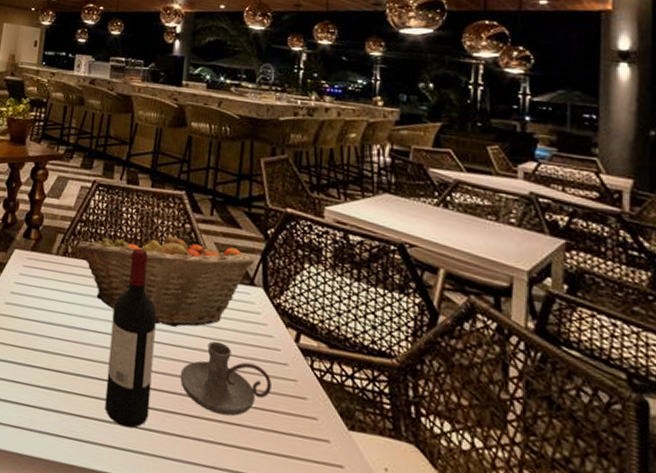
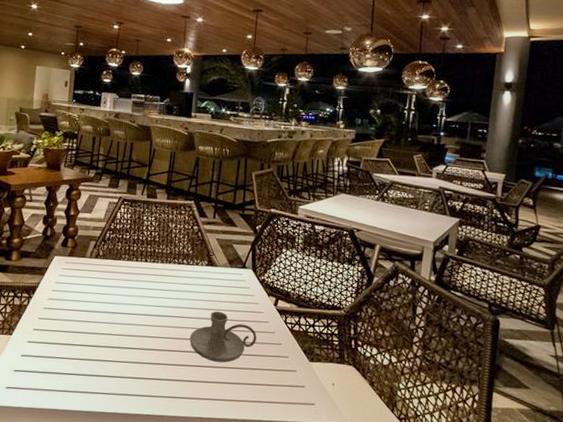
fruit basket: present [76,230,255,327] -> none [106,233,247,304]
wine bottle: present [104,248,157,428] -> none [131,247,172,381]

